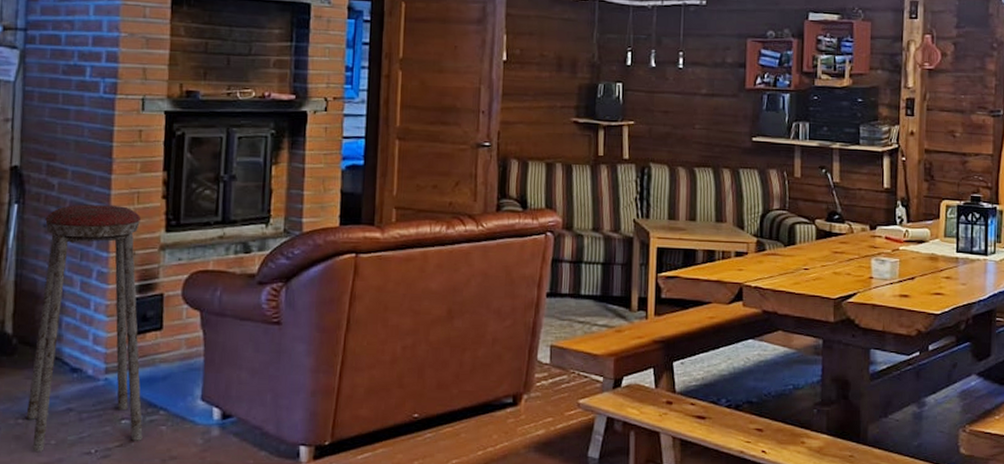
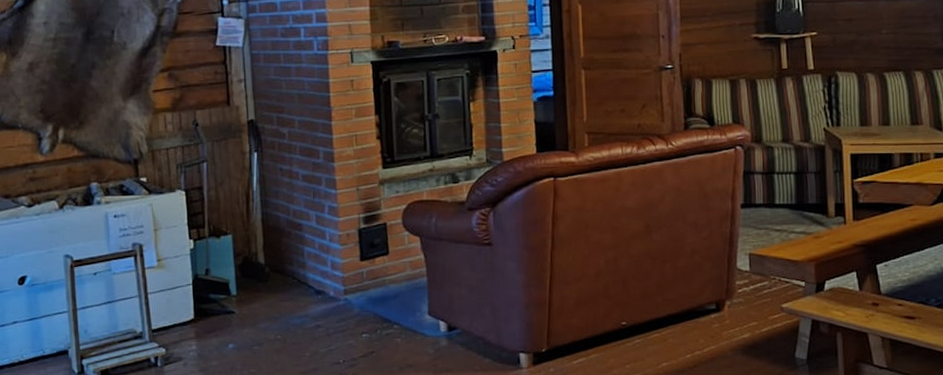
music stool: present [26,204,143,451] -> none [281,148,382,362]

